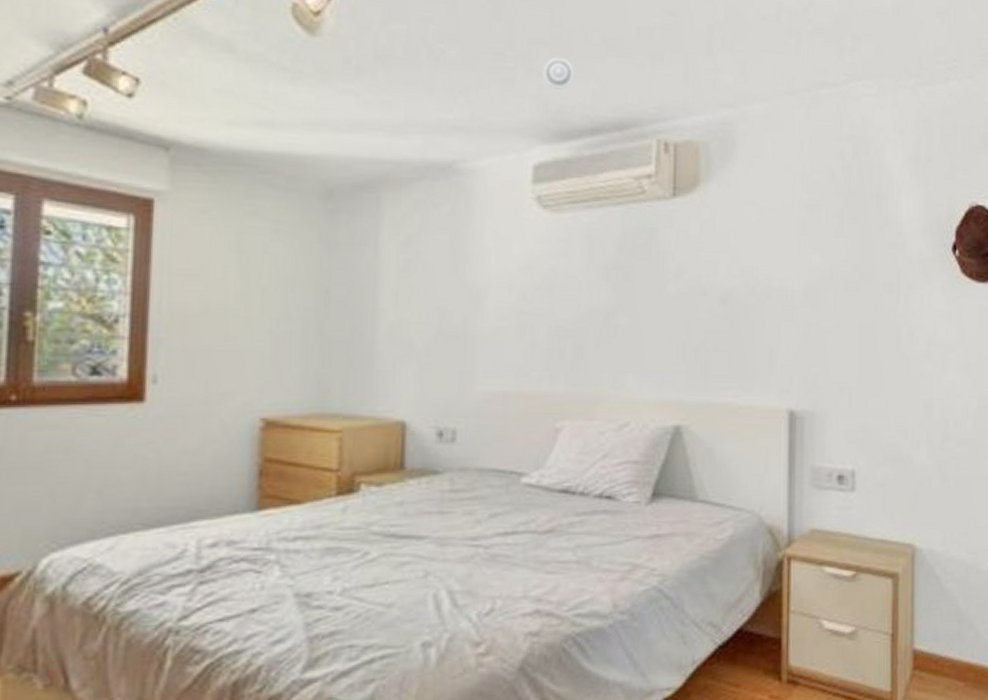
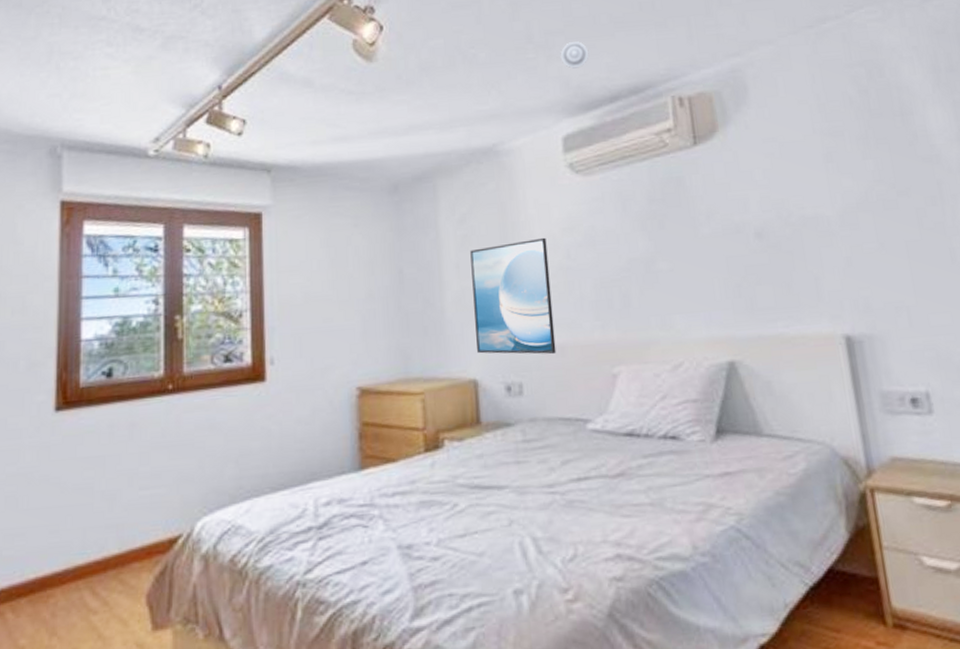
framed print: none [409,274,501,402] -> present [470,237,557,355]

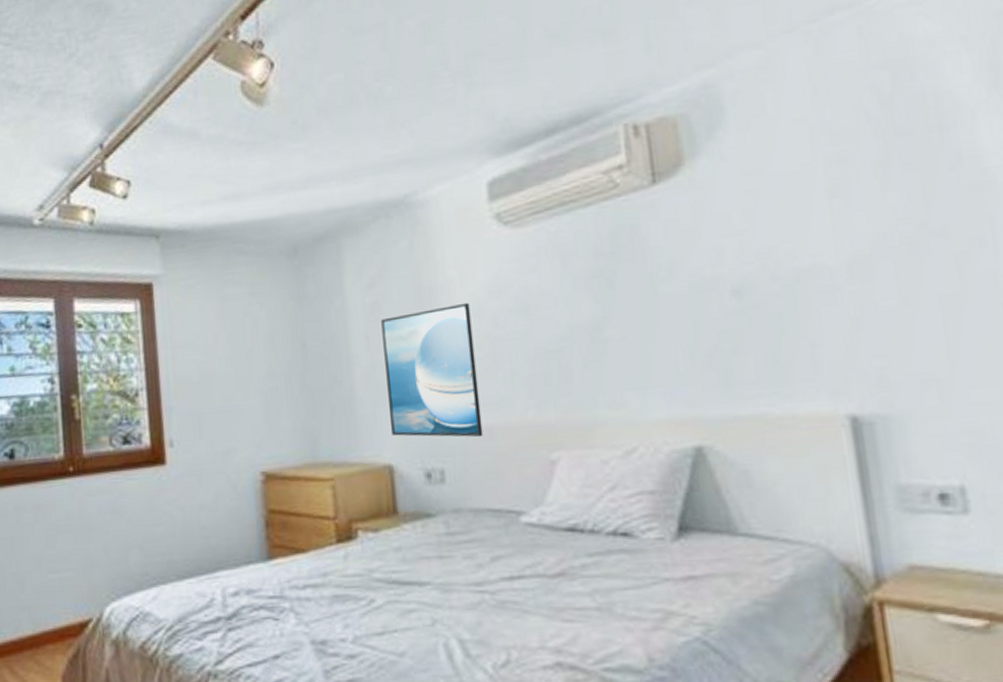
smoke detector: present [560,41,589,69] -> none [482,63,519,98]

